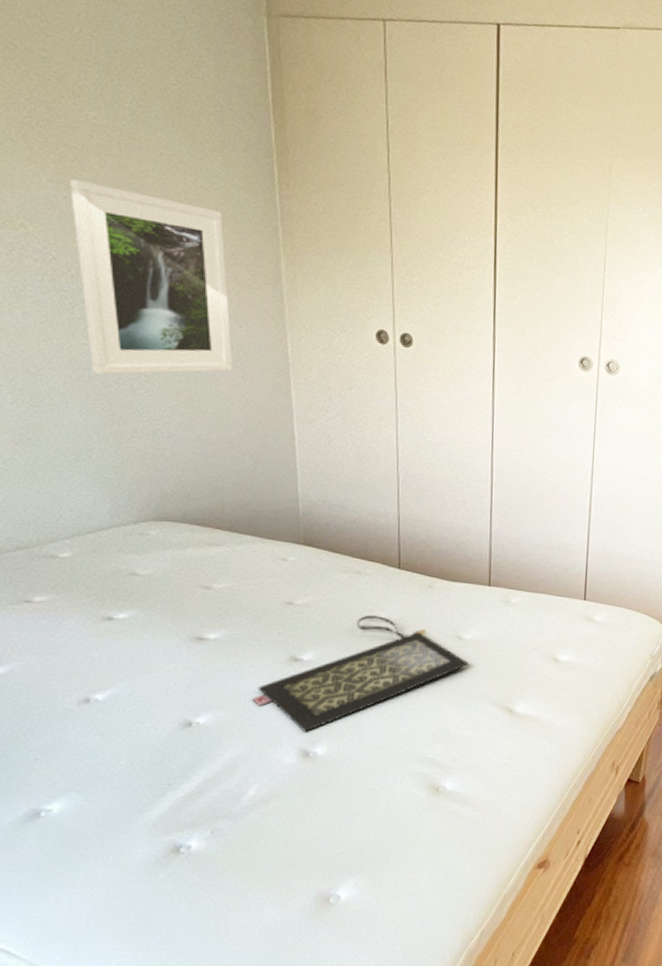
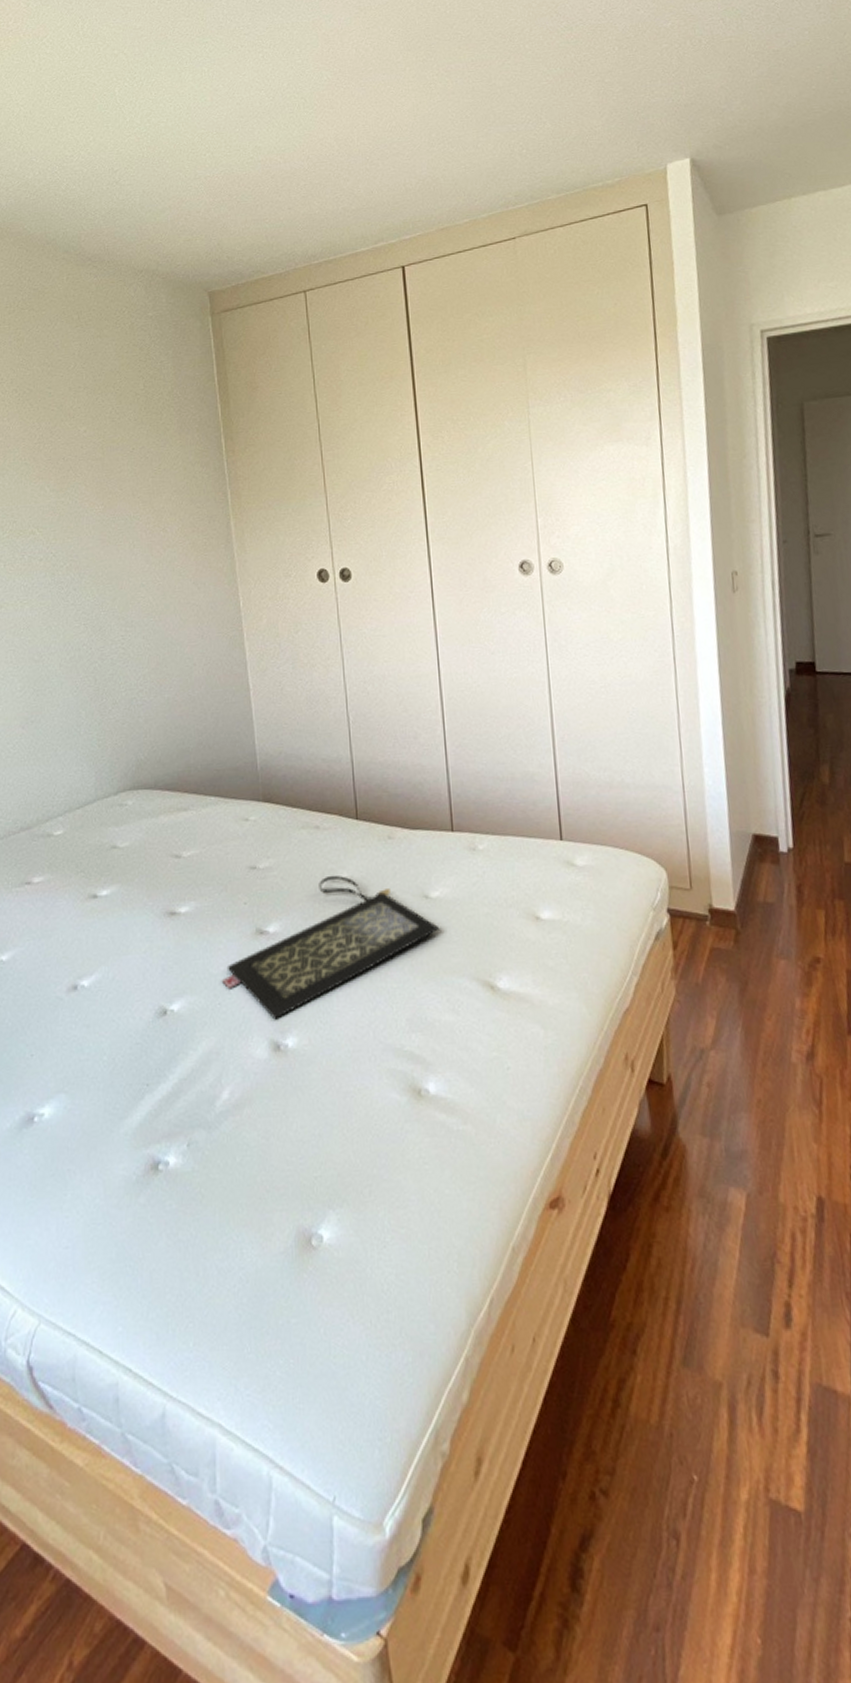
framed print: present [70,179,233,375] -> none [66,485,194,654]

